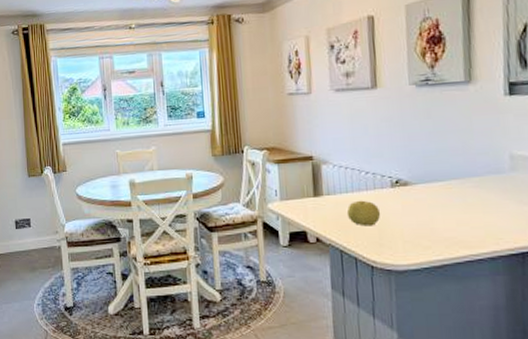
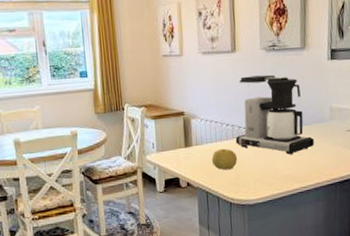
coffee maker: none [377,114,488,213] -> present [235,74,314,155]

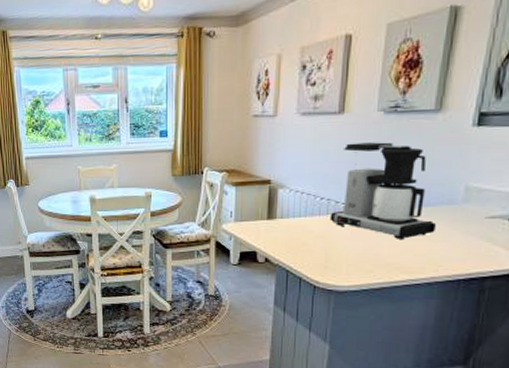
fruit: present [211,148,238,170] -> none [297,224,330,250]

